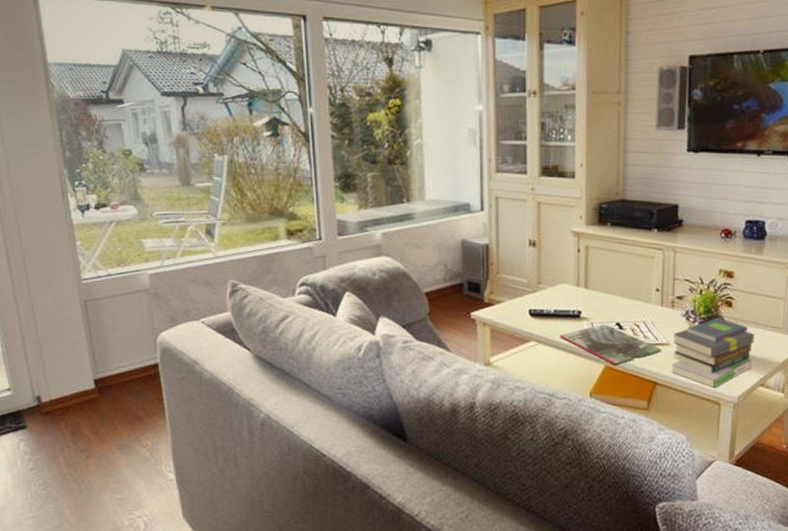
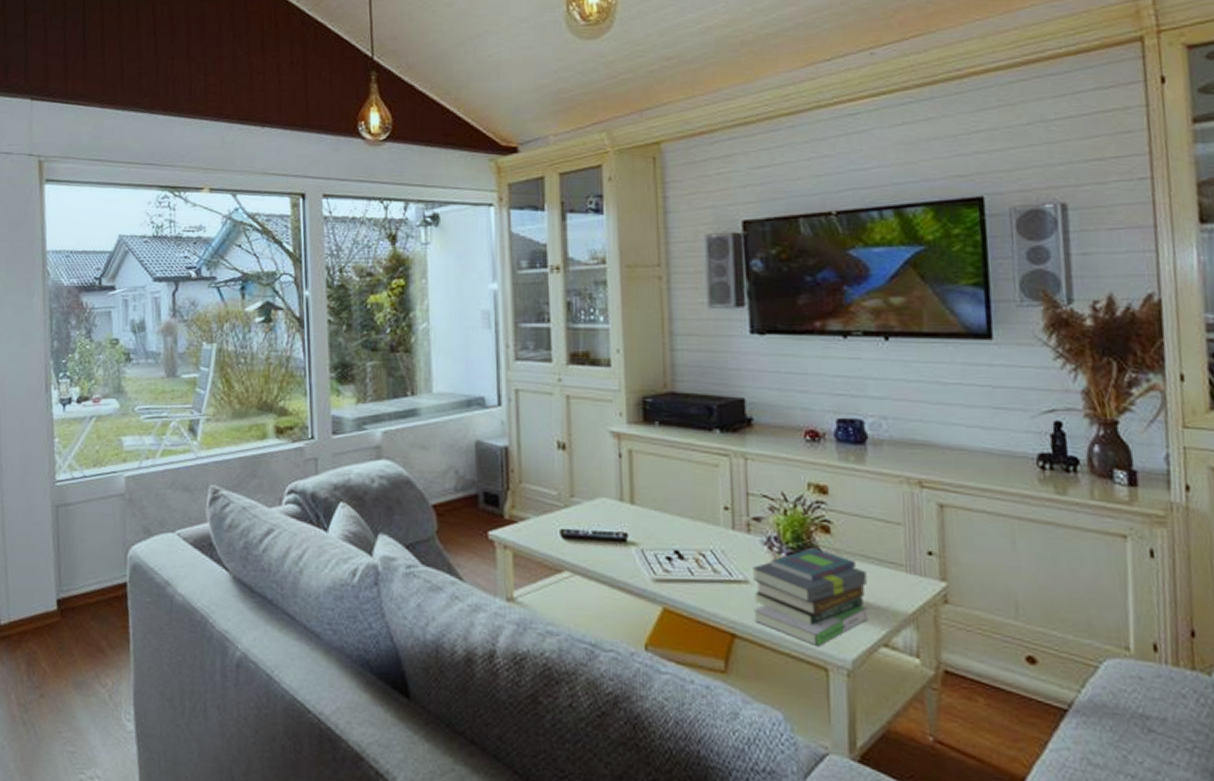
magazine: present [559,324,662,366] -> none [600,551,739,609]

